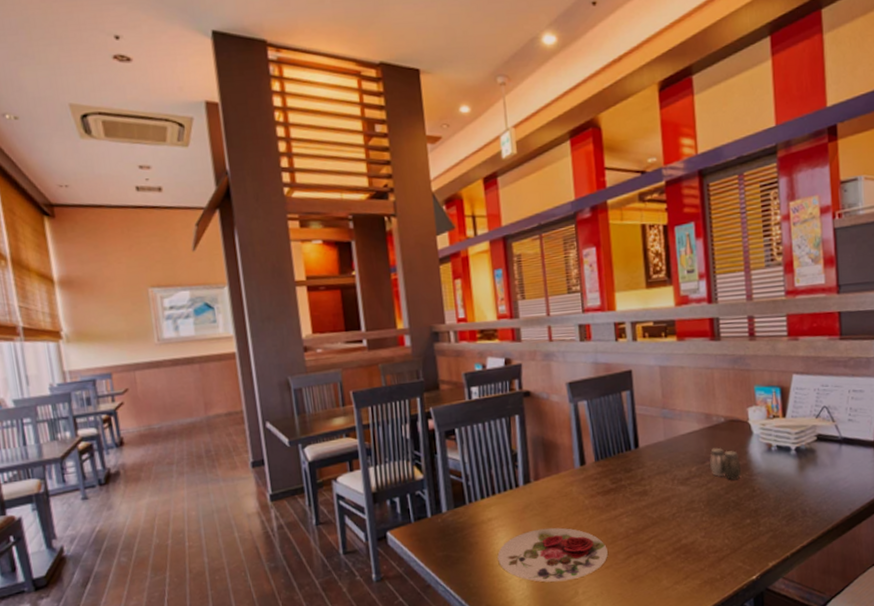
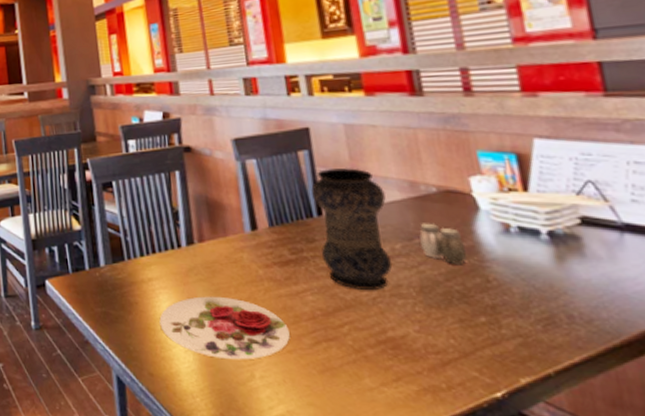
vase: none [631,404,689,508] -> present [311,168,393,289]

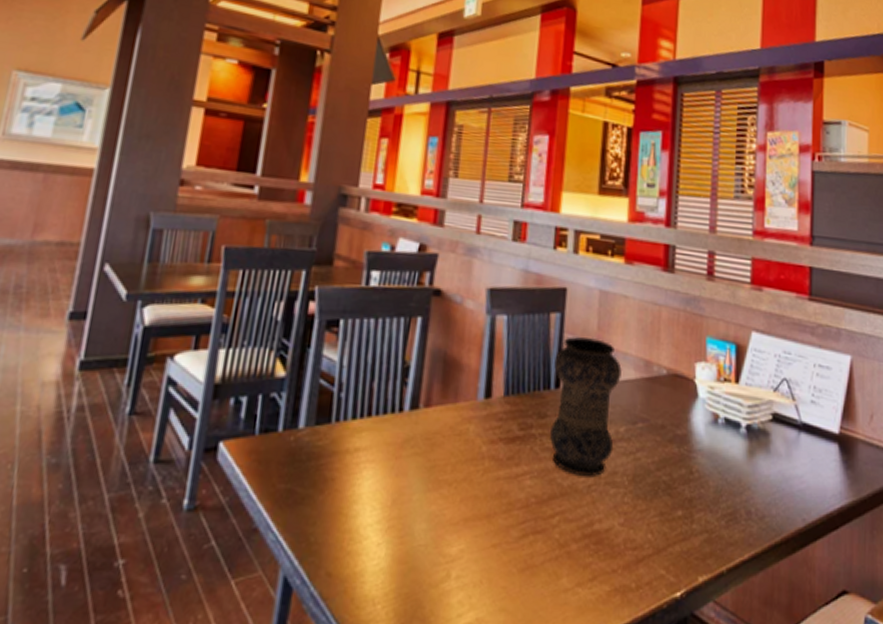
plate: present [159,296,290,360] -> none [355,474,499,556]
salt and pepper shaker: present [419,223,467,265] -> none [641,406,680,454]

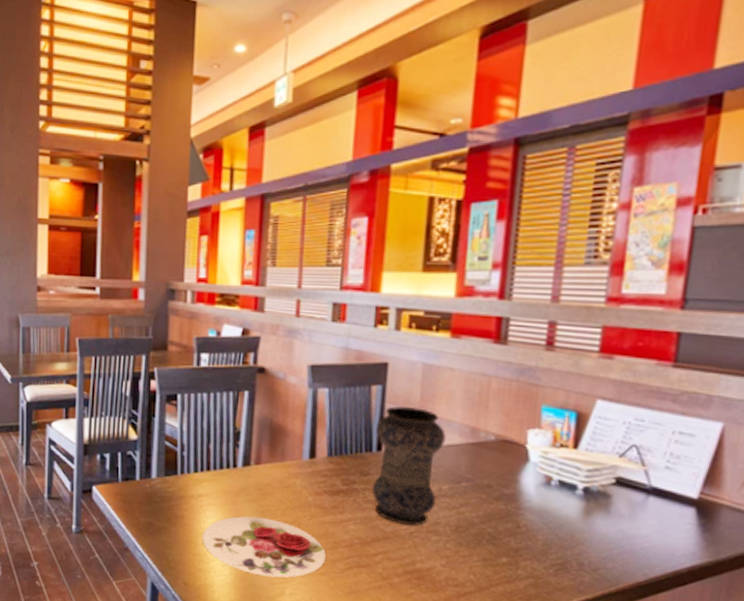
plate: none [355,474,499,556] -> present [202,516,326,578]

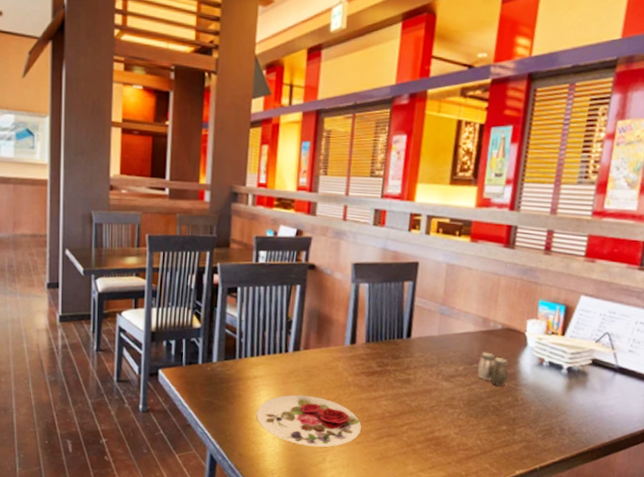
vase: present [372,406,446,525] -> none [402,299,463,400]
salt and pepper shaker: none [465,468,507,511] -> present [476,352,509,387]

